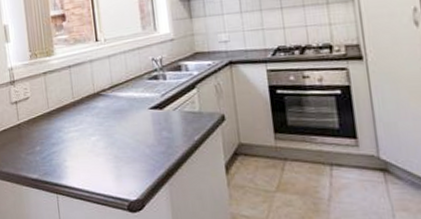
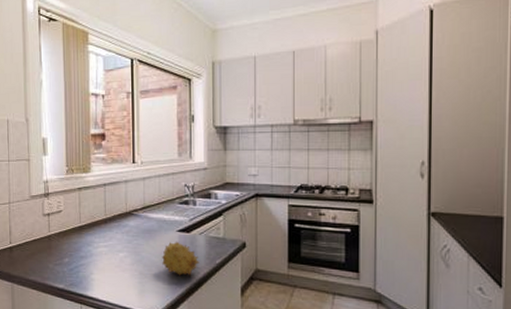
fruit: none [136,119,177,156] -> present [162,241,199,276]

